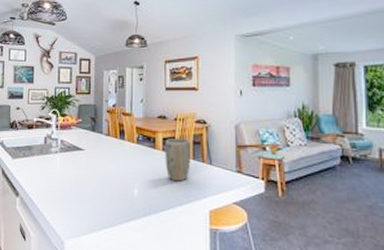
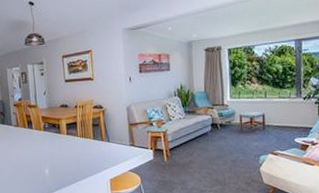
plant pot: present [165,138,191,182] -> none [68,122,92,159]

